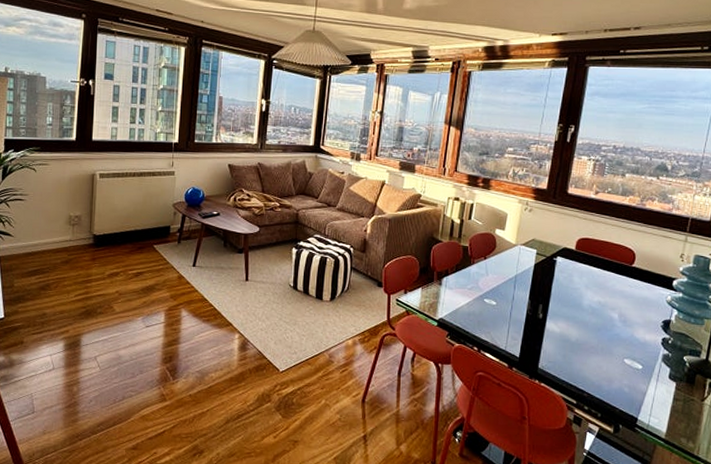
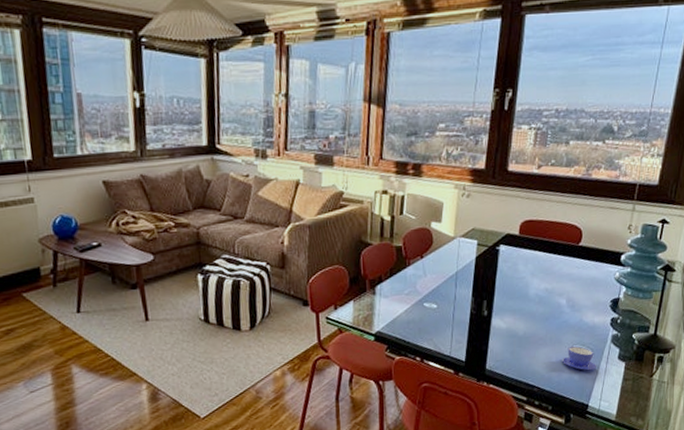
teacup: none [612,358,647,385] -> present [561,346,596,371]

